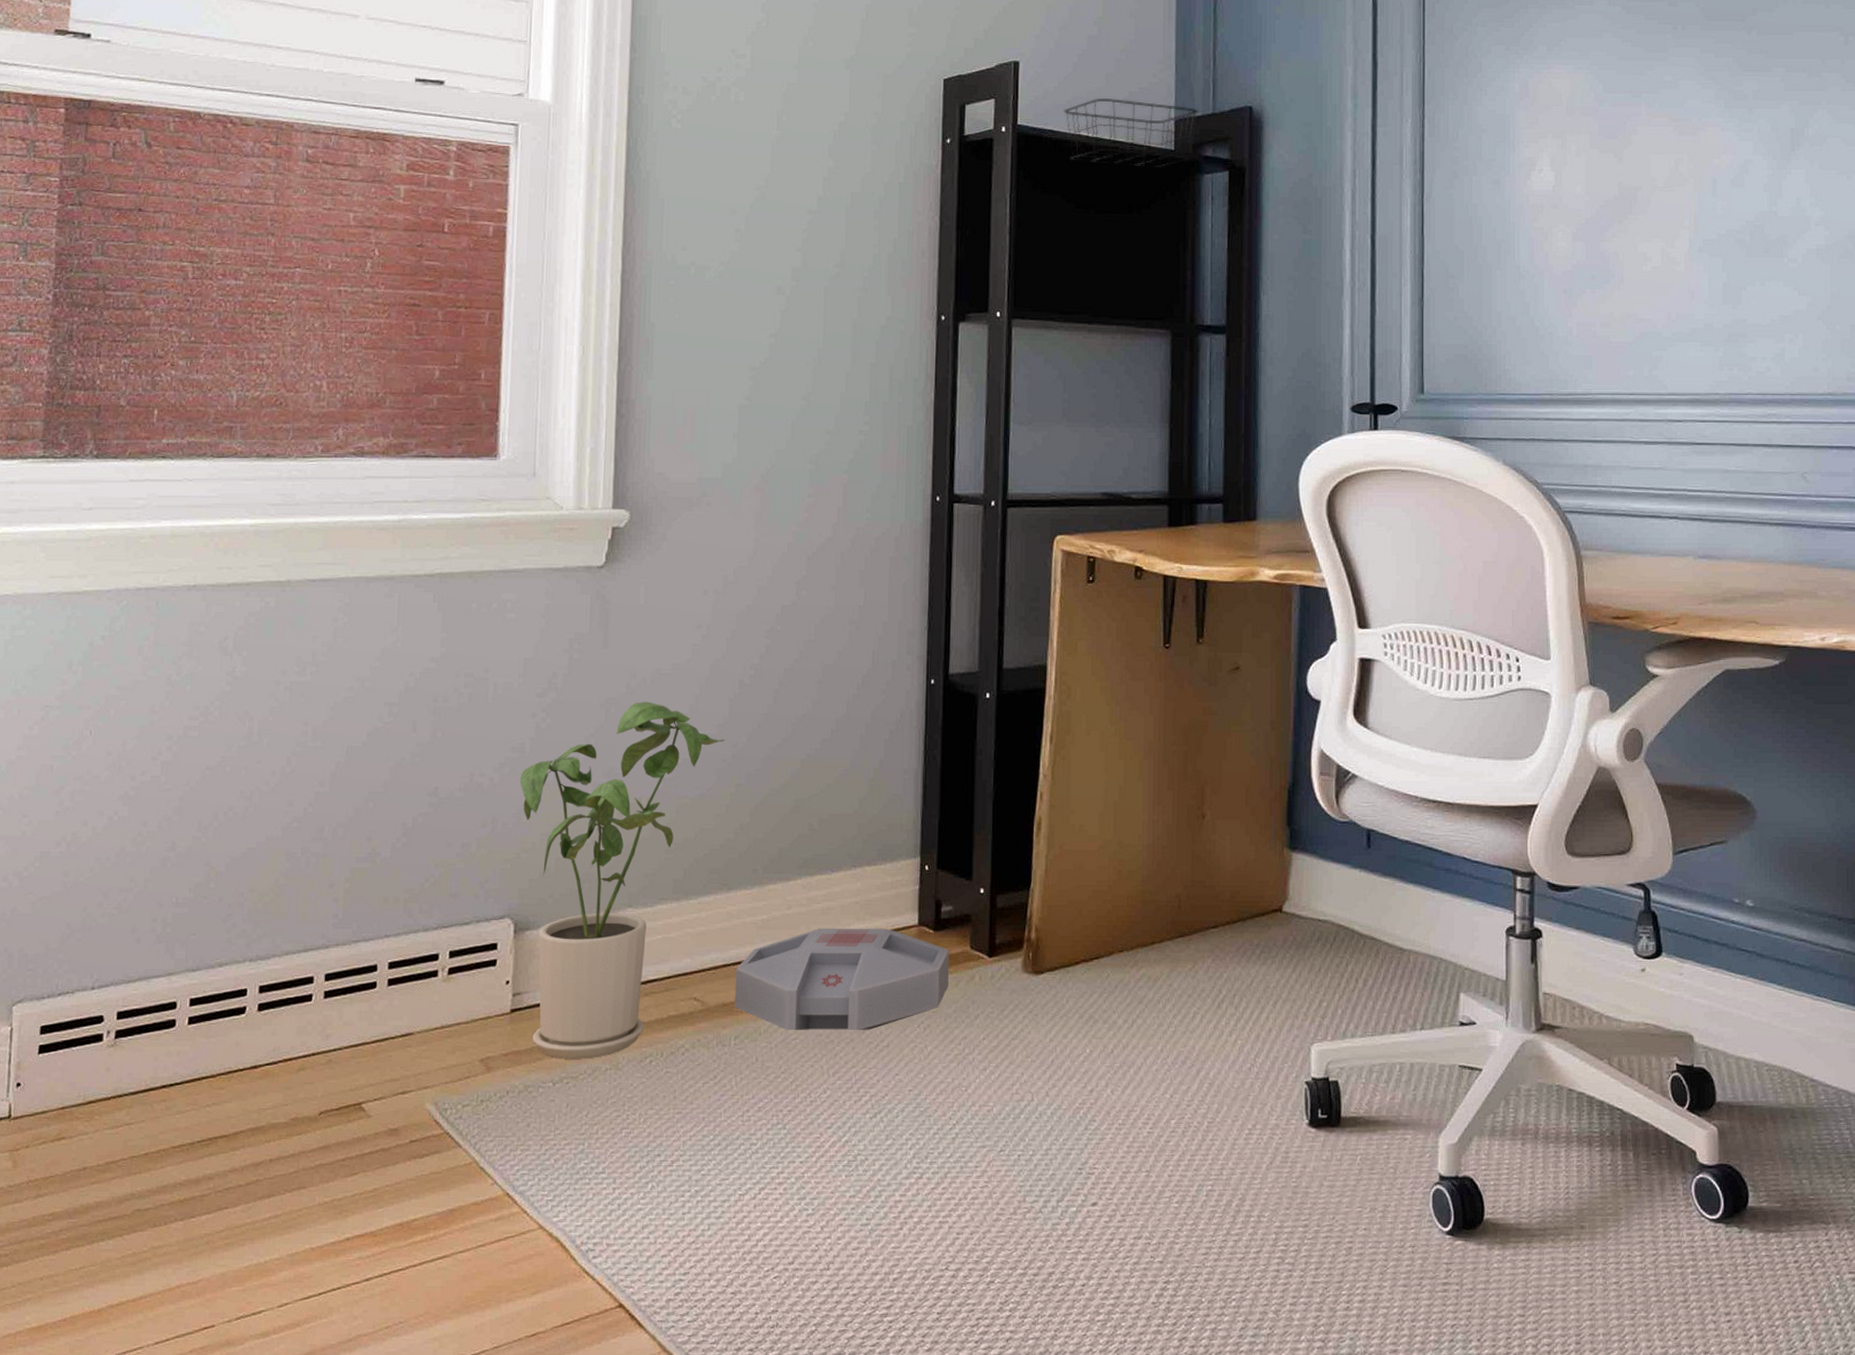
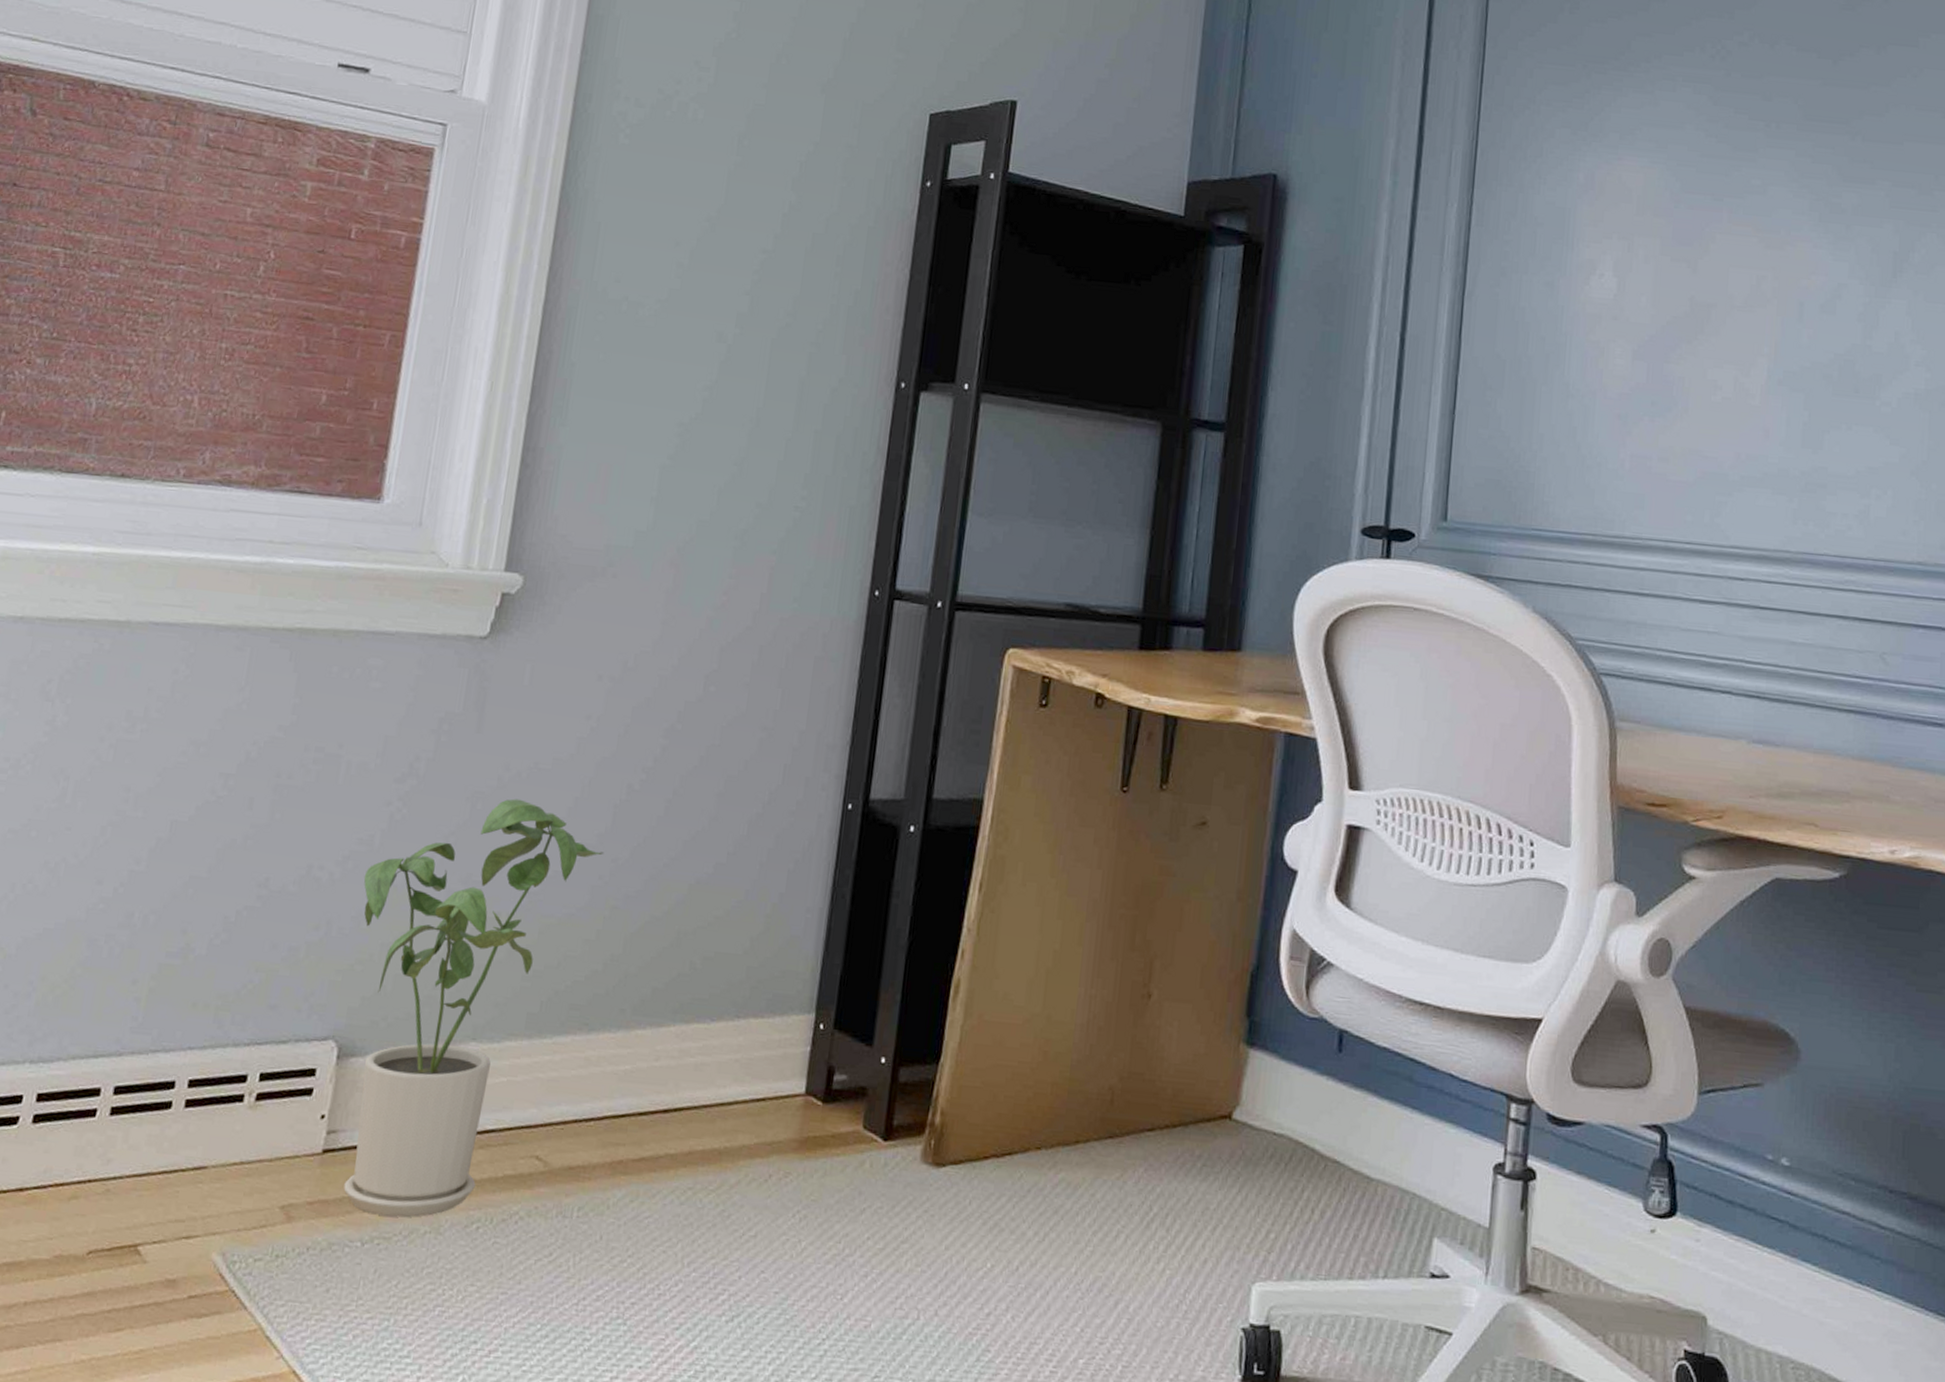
robot vacuum: present [734,928,949,1031] -> none [582,1086,838,1215]
basket: present [1064,97,1197,169] -> none [1062,149,1214,236]

